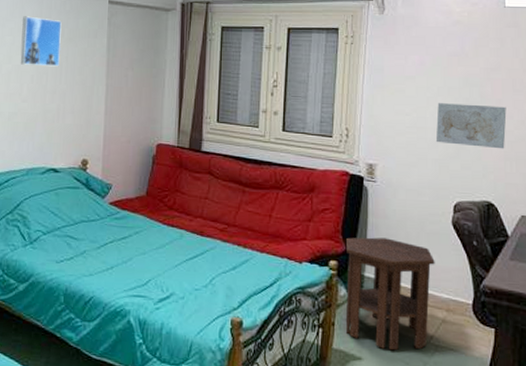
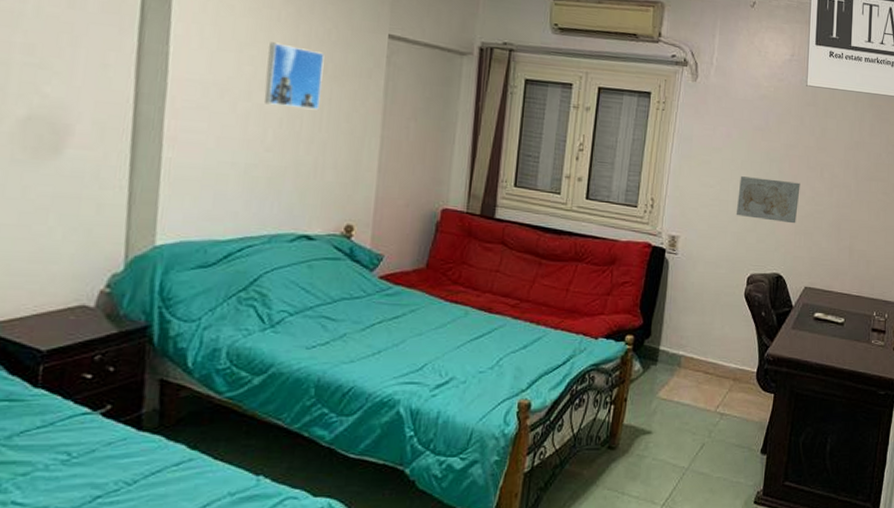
side table: present [345,237,435,351] -> none [637,310,727,422]

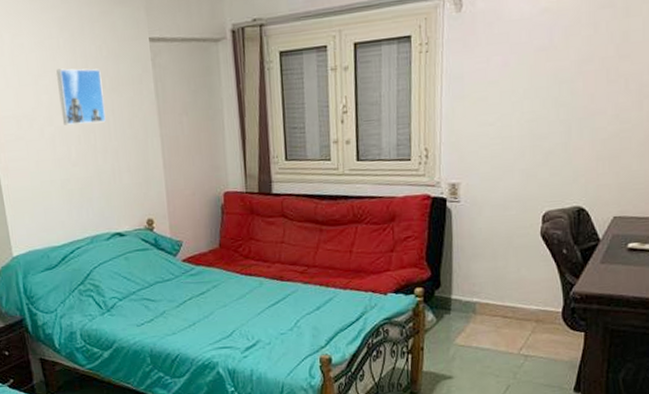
wall art: present [736,176,800,224] -> none [522,101,600,151]

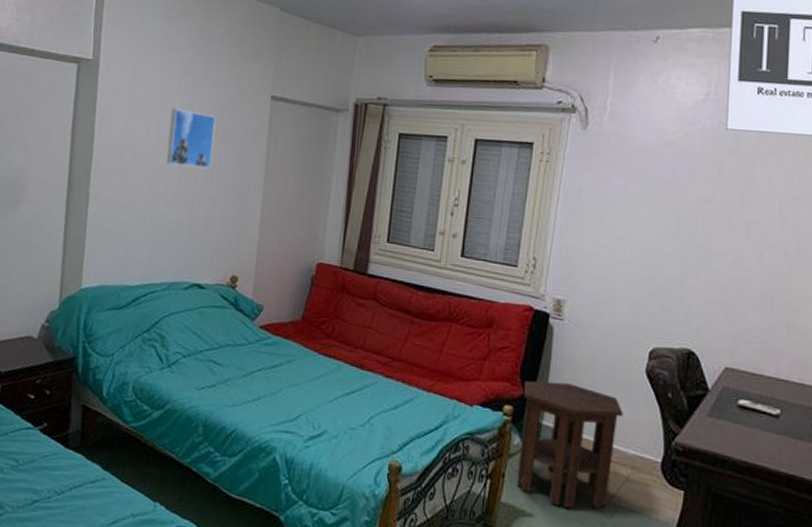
side table: none [431,258,523,366] -> present [516,380,623,509]

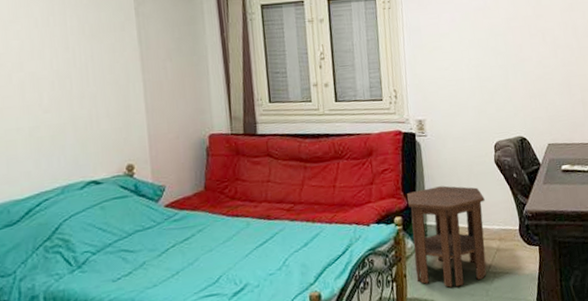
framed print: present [166,108,216,169] -> none [30,15,84,71]

